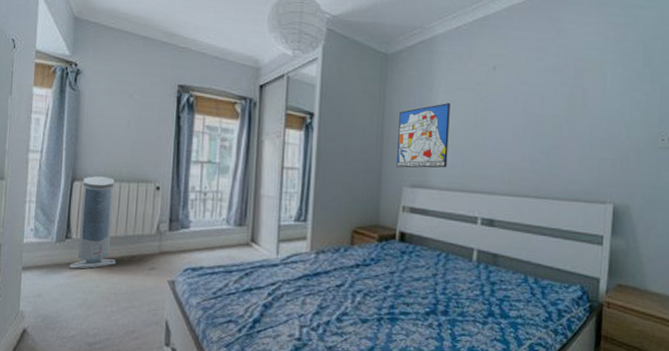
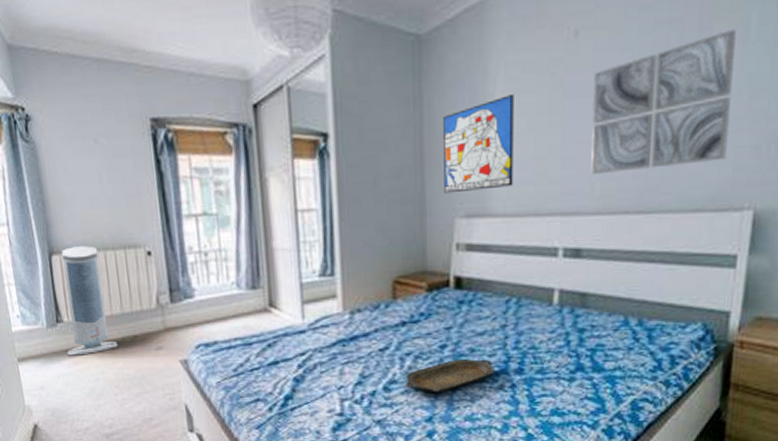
serving tray: none [355,299,426,326] -> present [406,359,494,393]
wall art: none [502,80,598,167] -> present [591,30,736,175]

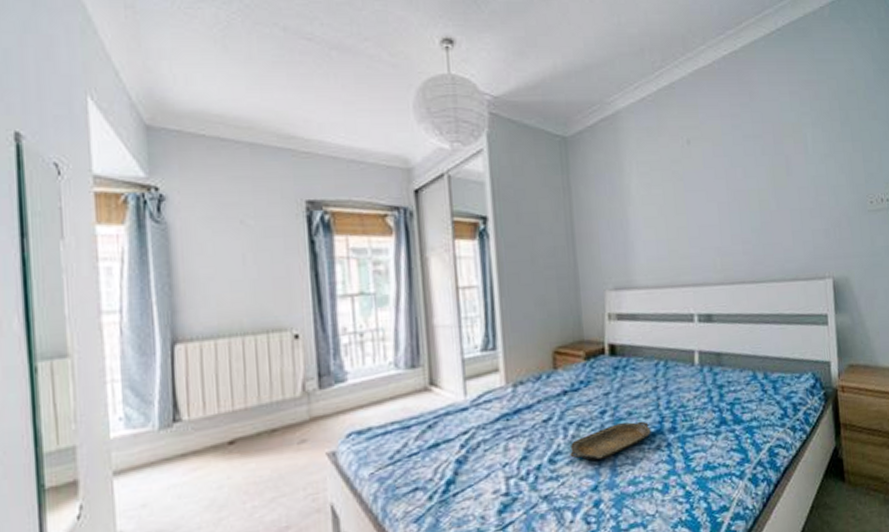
air purifier: present [62,246,118,356] -> none [183,331,250,462]
wall art: present [443,95,514,194] -> none [589,187,652,270]
wall art: present [591,30,736,175] -> none [705,145,807,252]

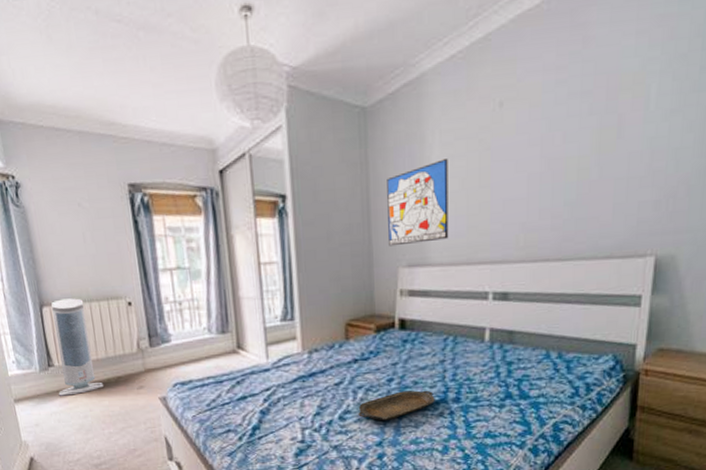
air purifier: none [183,331,250,462] -> present [51,298,103,396]
wall art: none [589,187,652,270] -> present [387,159,449,247]

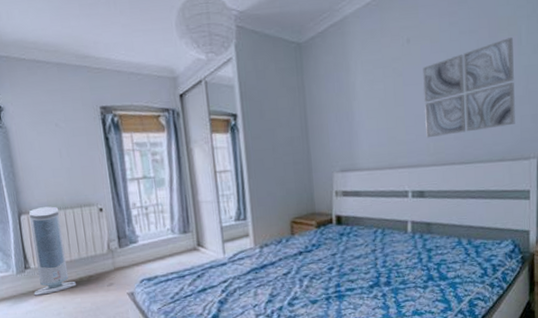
serving tray: present [358,390,435,421] -> none [305,276,370,305]
wall art: present [387,159,449,247] -> none [320,84,373,155]
wall art: none [516,100,638,228] -> present [423,37,515,138]

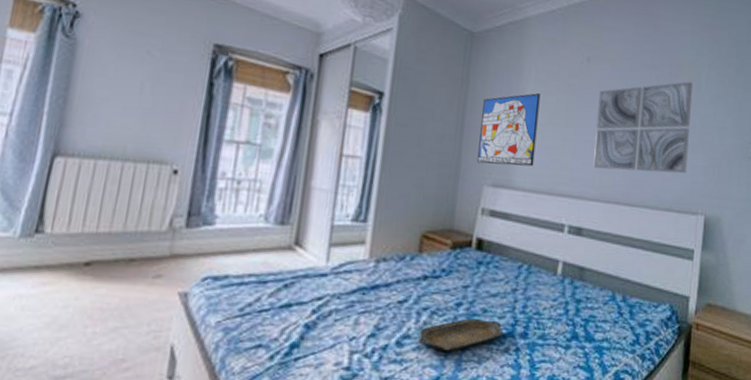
air purifier: present [29,206,76,296] -> none [35,151,116,275]
serving tray: none [305,276,370,305] -> present [418,318,503,351]
wall art: none [320,84,373,155] -> present [477,93,540,167]

